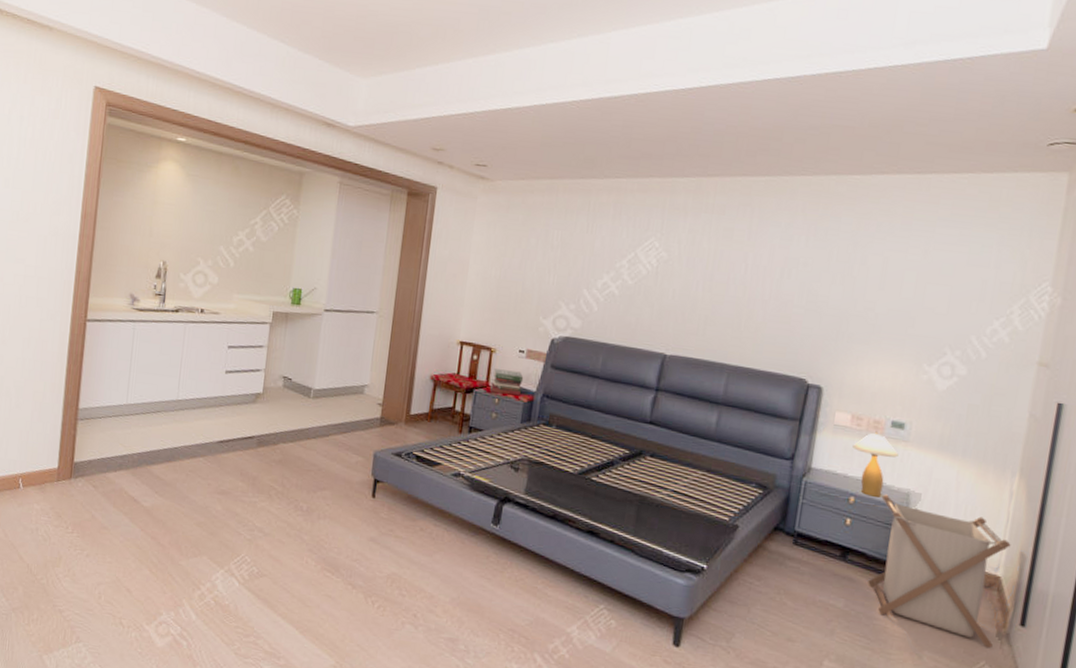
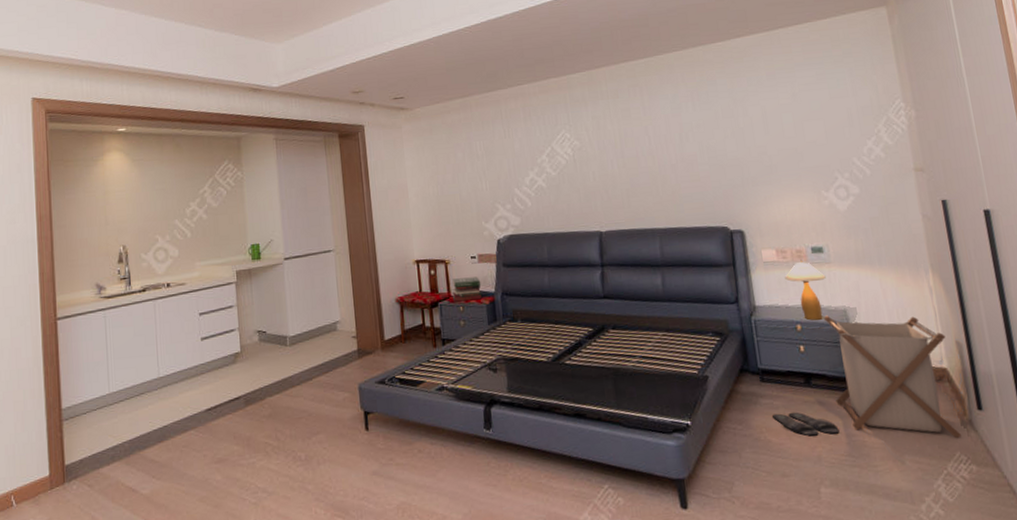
slippers: none [795,578,862,613] -> present [772,412,839,436]

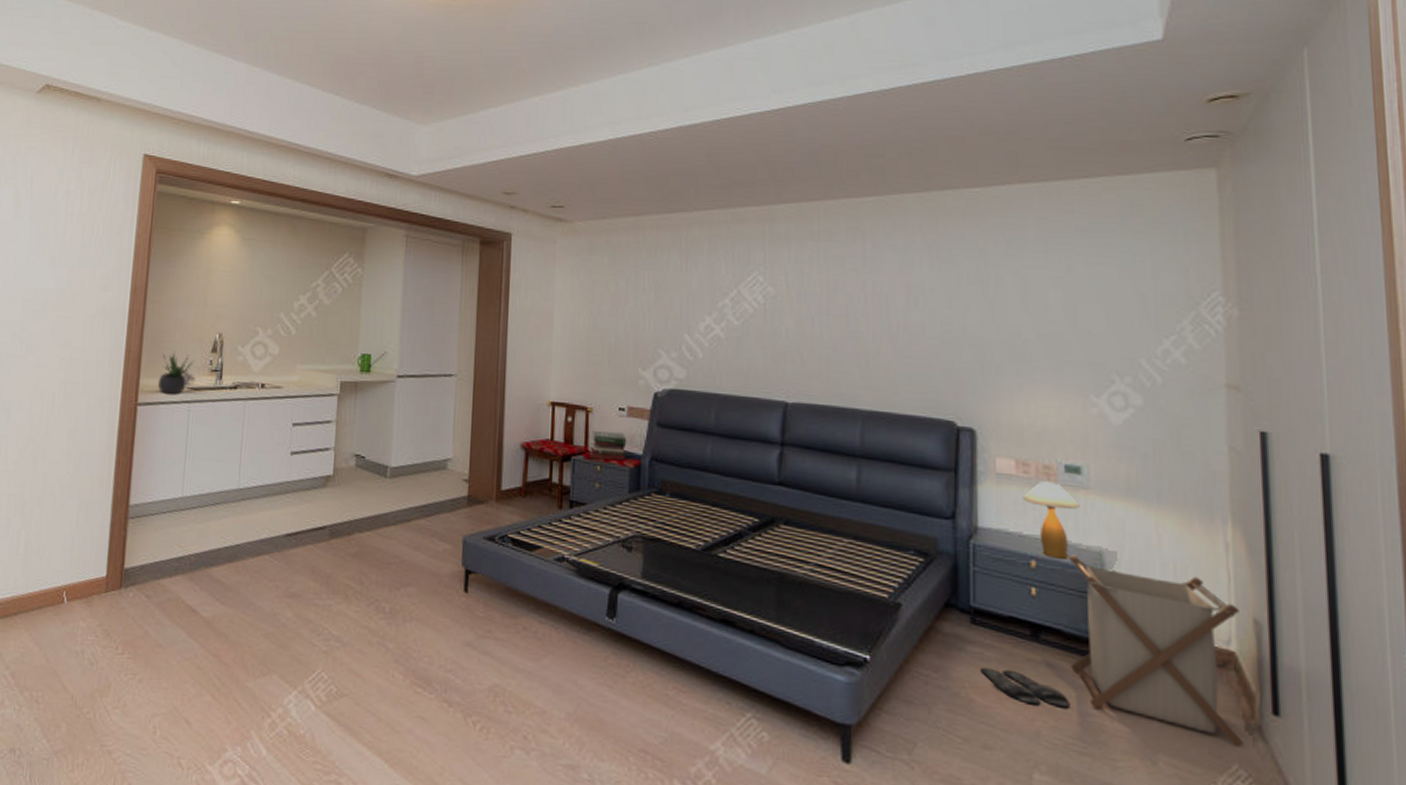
potted plant: none [73,267,103,307] -> present [157,351,194,396]

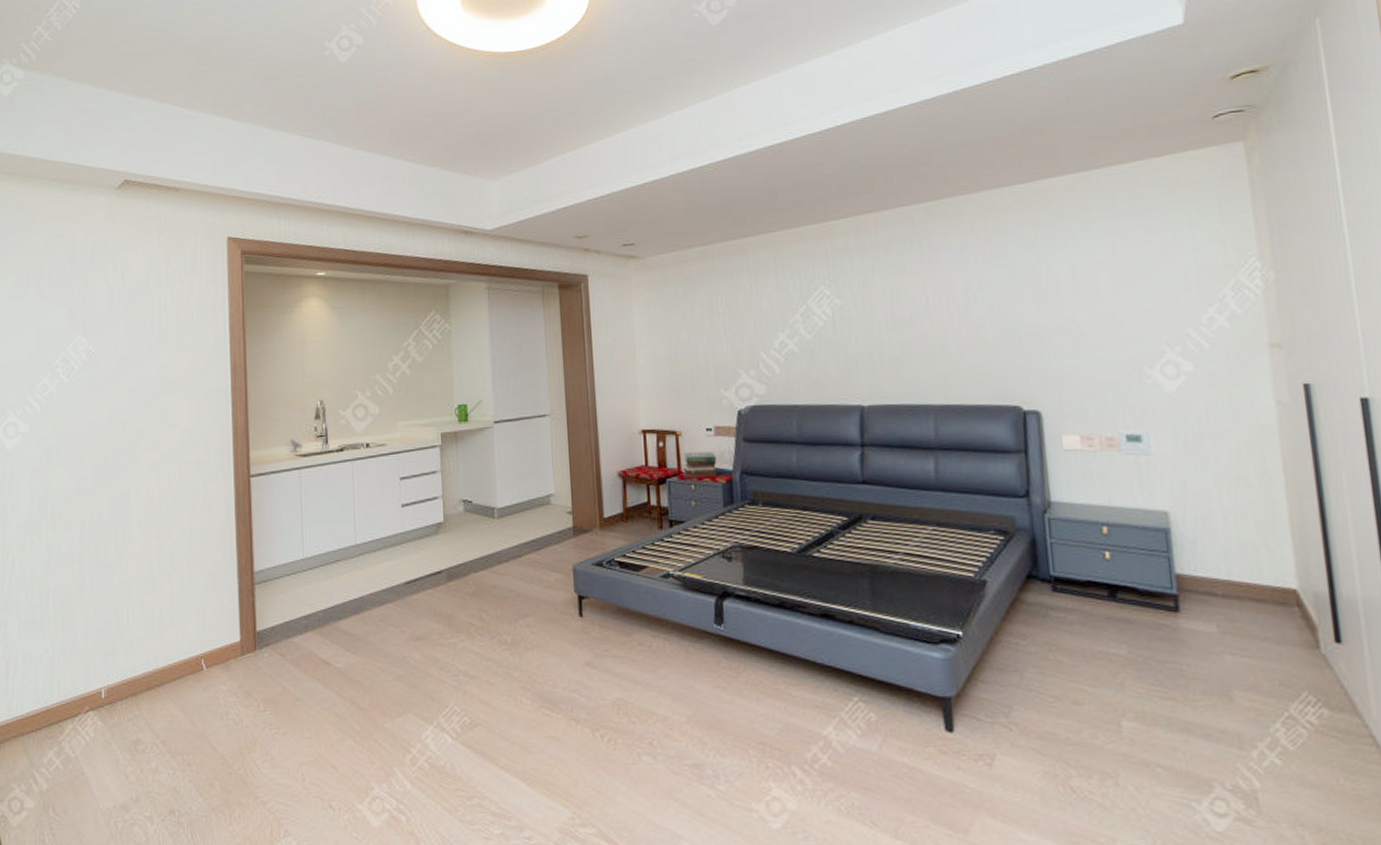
potted plant: present [157,351,194,396] -> none [267,422,299,464]
slippers: present [981,667,1070,708] -> none [1065,629,1150,659]
table lamp: present [1023,478,1080,561] -> none [1090,449,1144,524]
laundry basket: present [1068,554,1243,747] -> none [1137,517,1311,676]

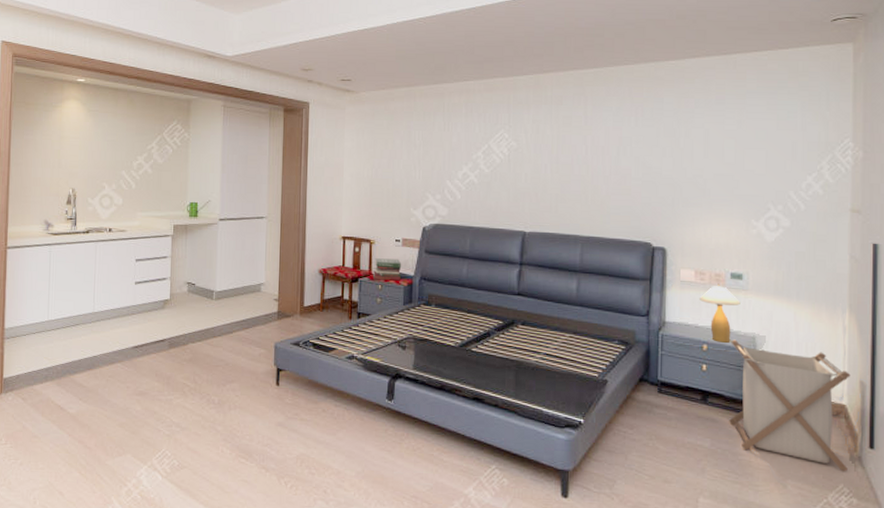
table lamp: none [1090,449,1144,524] -> present [699,283,741,344]
laundry basket: none [1137,517,1311,676] -> present [729,339,851,472]

